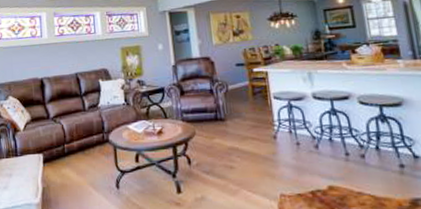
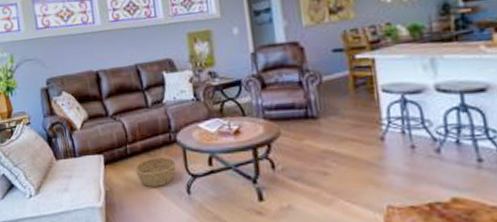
basket: none [71,155,108,183] -> present [135,158,176,187]

